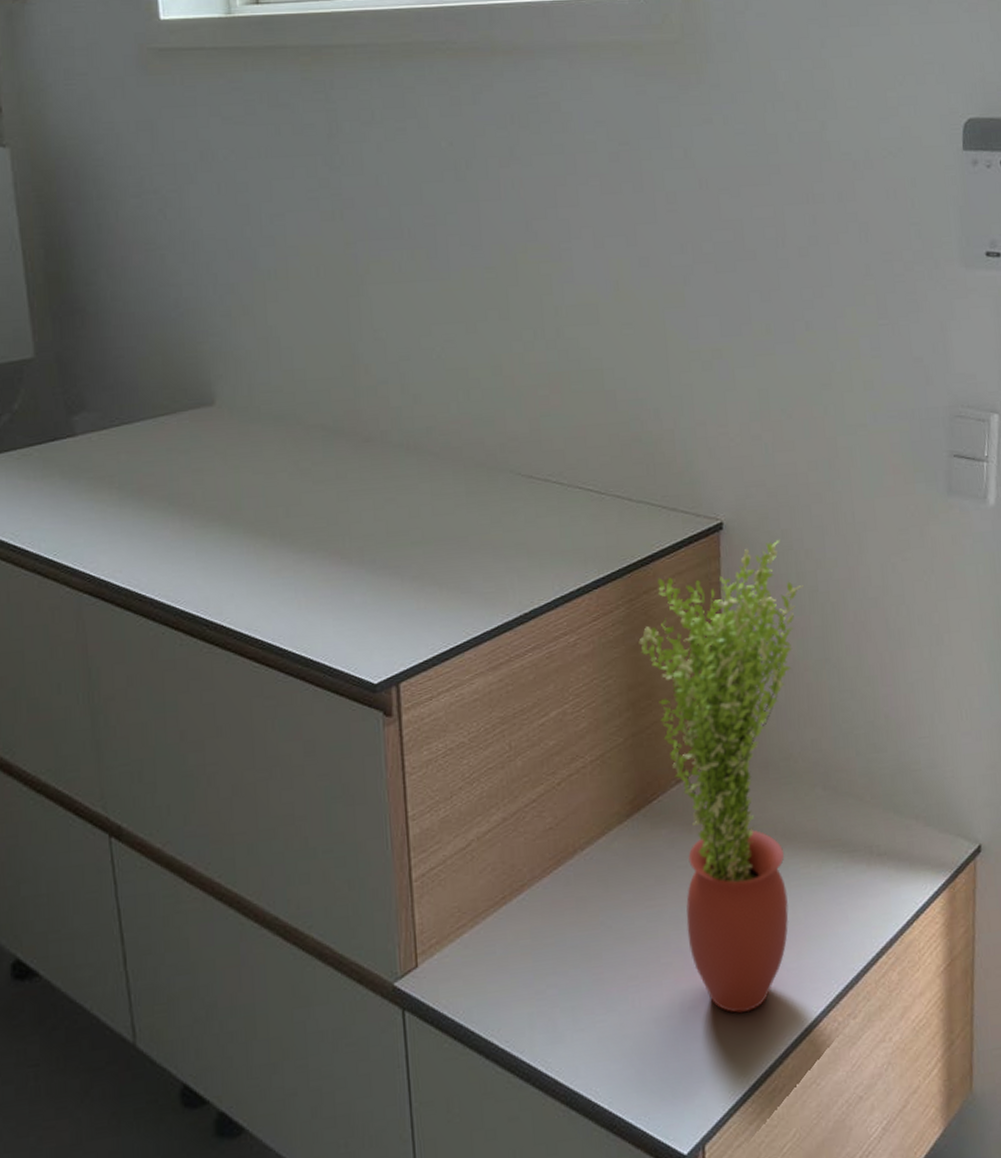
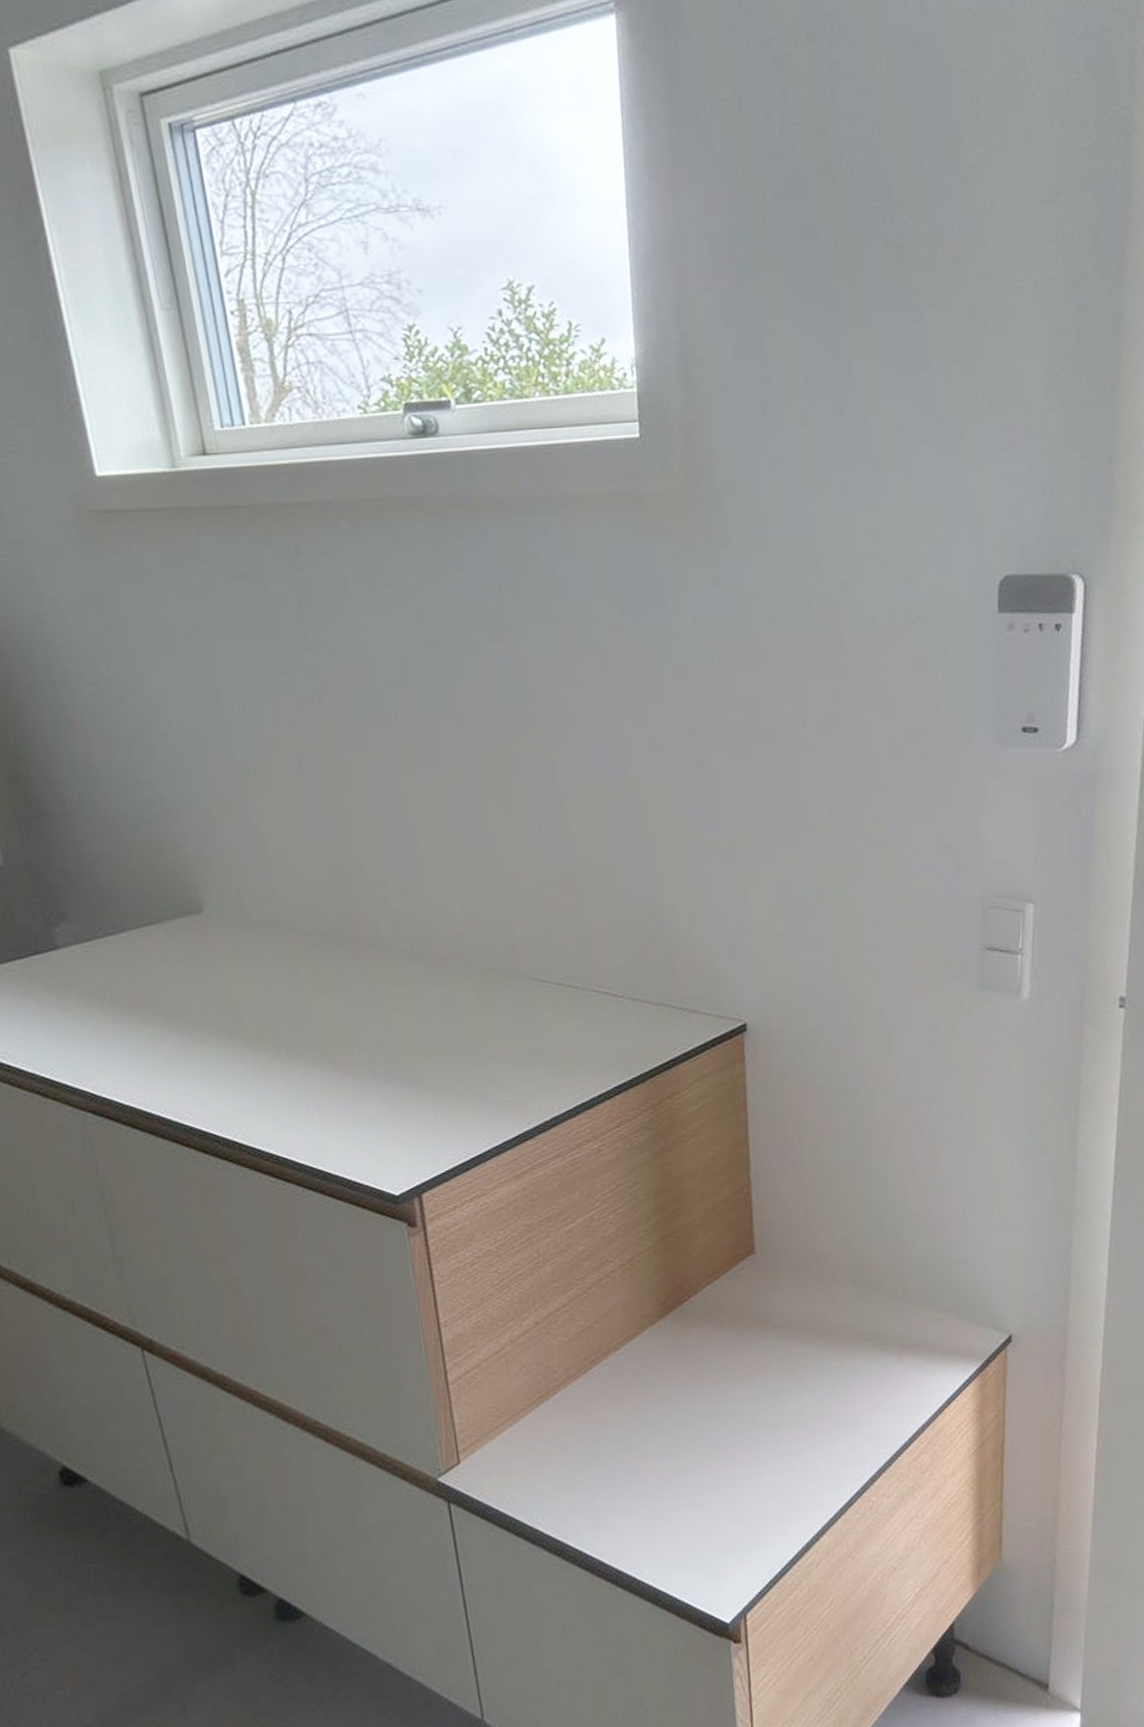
potted plant: present [638,539,804,1013] -> none [664,1039,832,1496]

